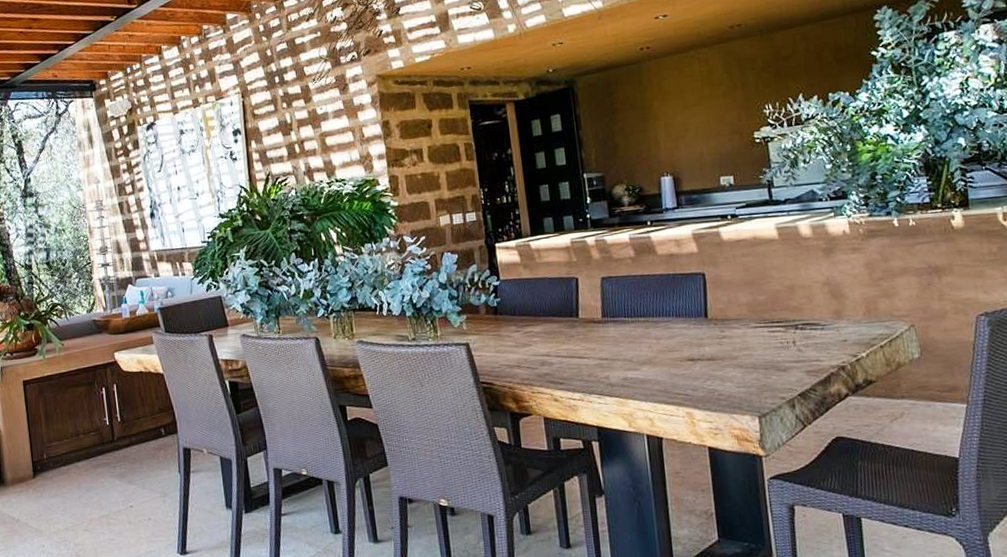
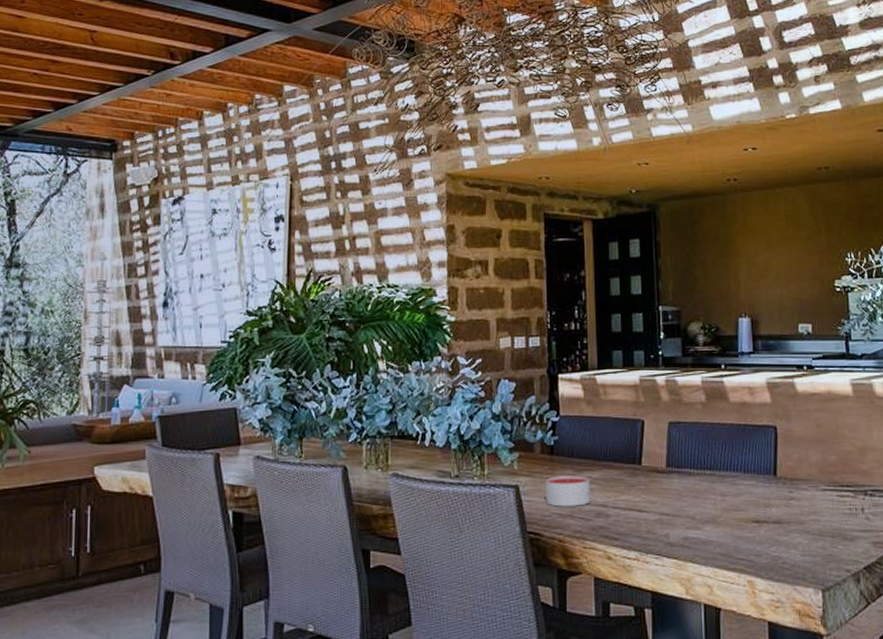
candle: none [492,330,535,359] -> present [545,475,591,507]

